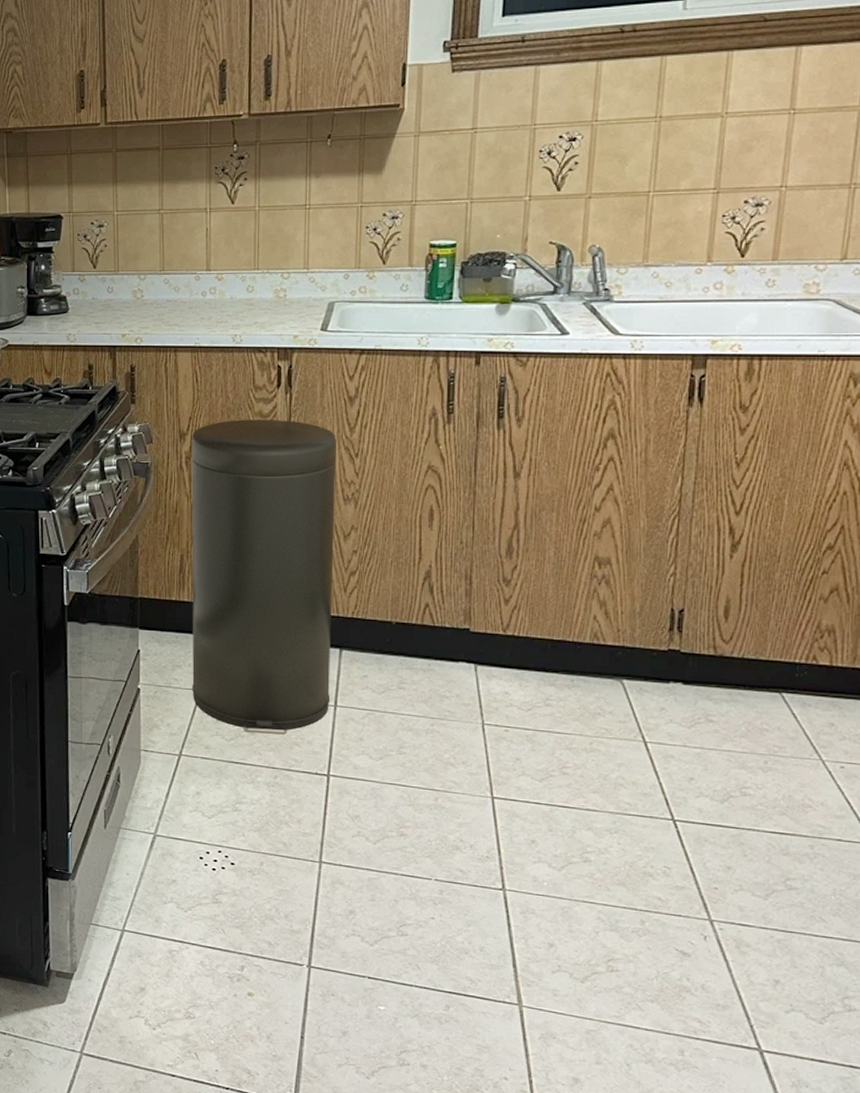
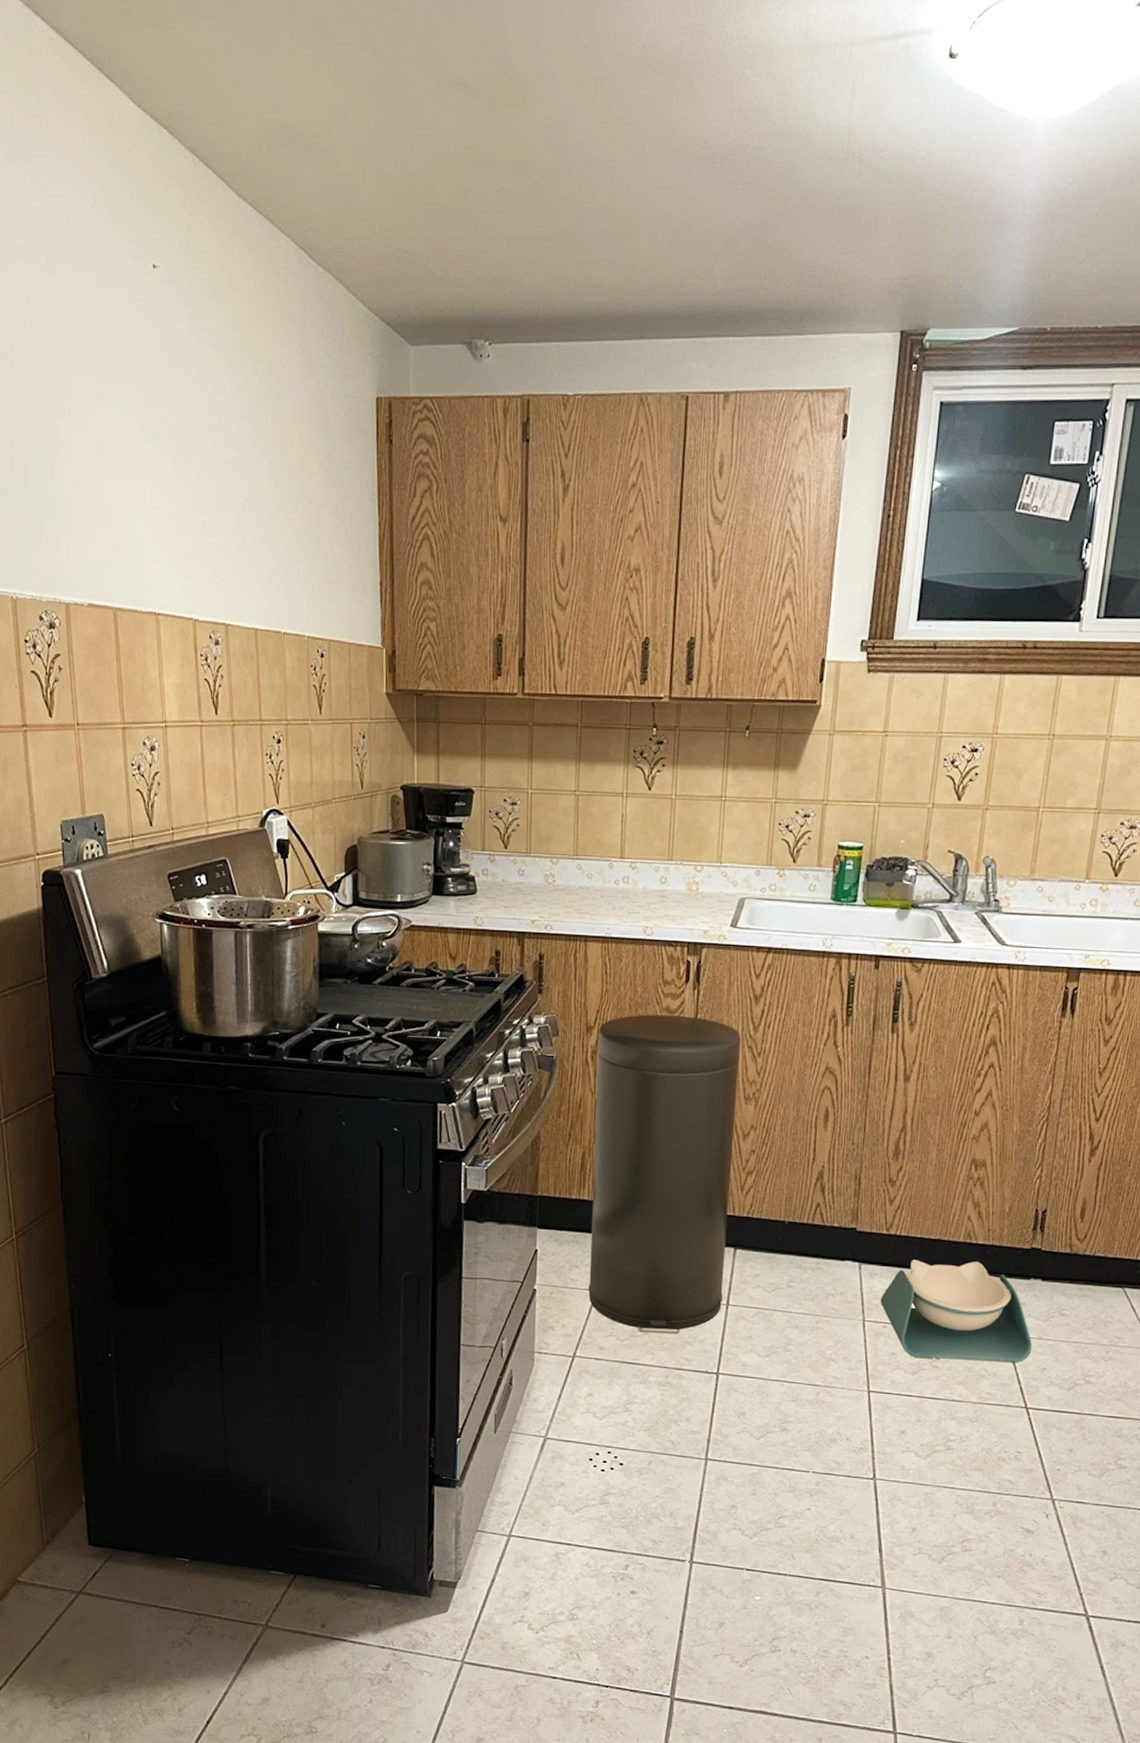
pet bowl: none [499,661,677,771] -> present [880,1259,1033,1362]

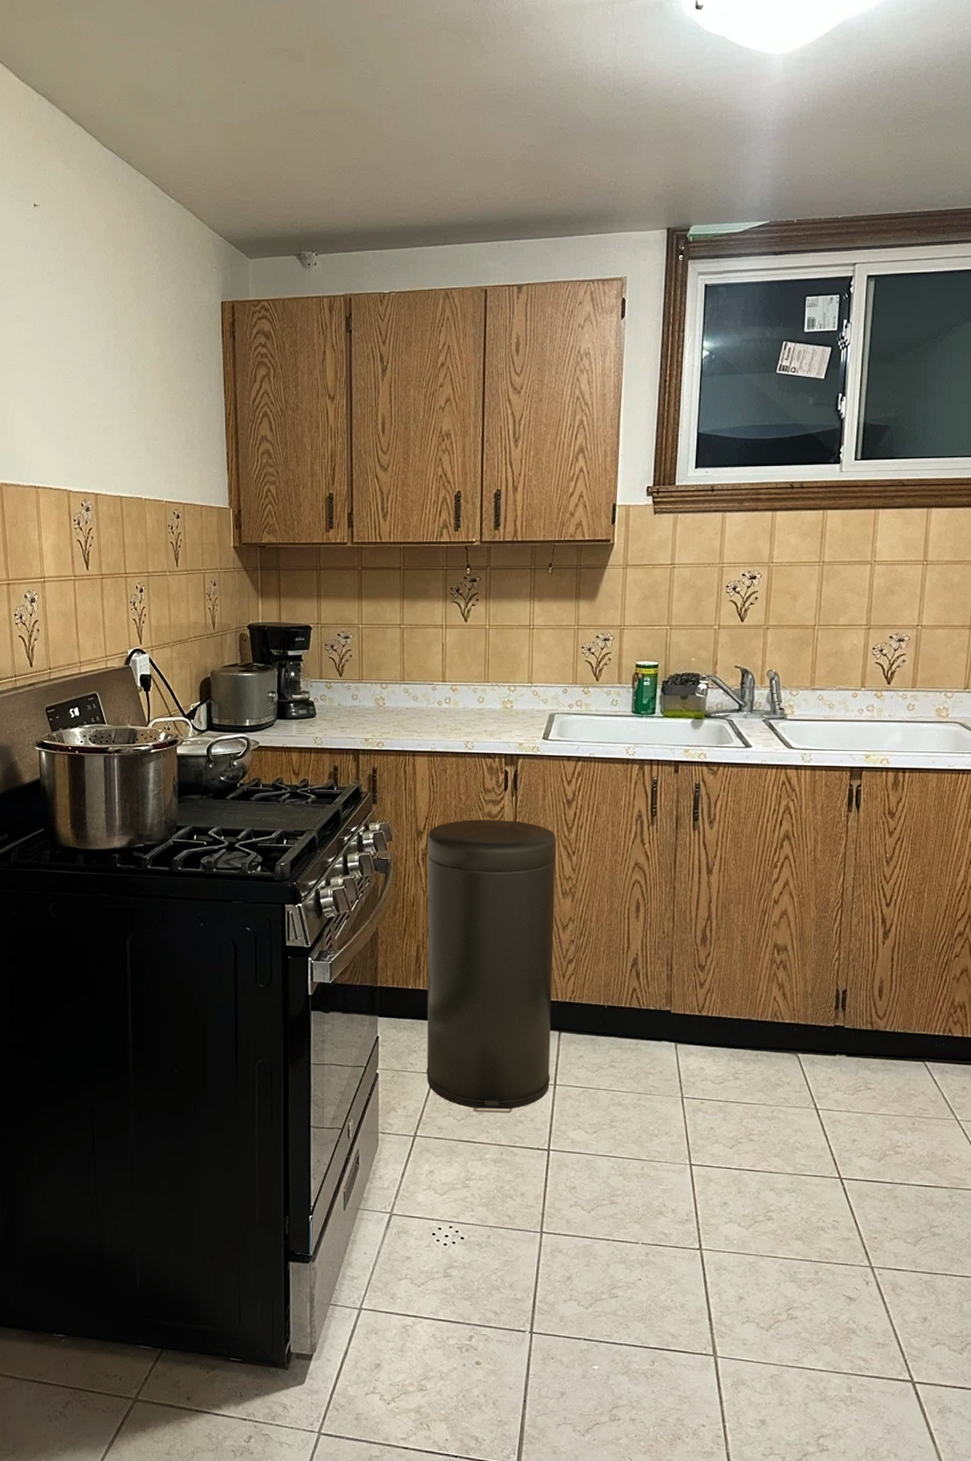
pet bowl: present [880,1259,1033,1362] -> none [696,1039,842,1134]

